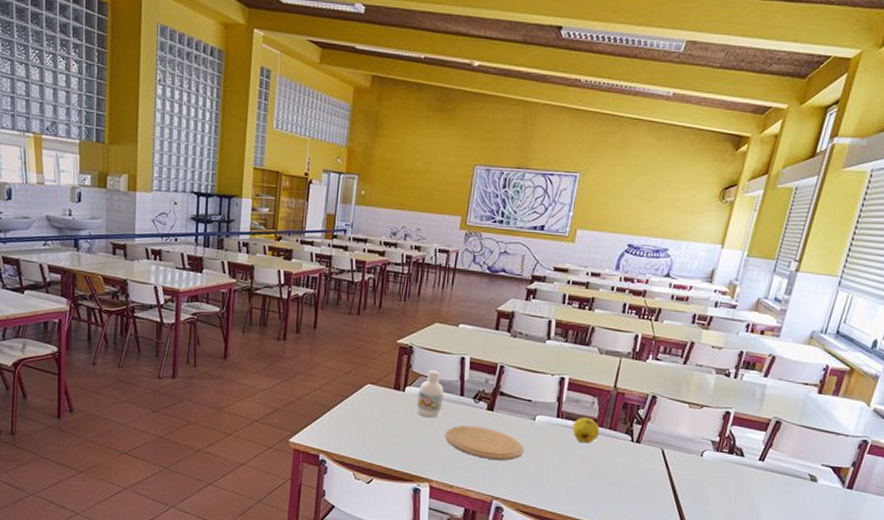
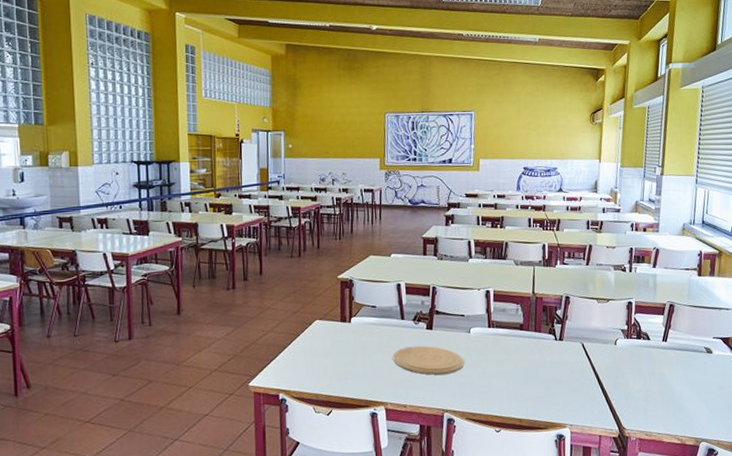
bottle: present [416,370,444,418] -> none [363,299,387,344]
fruit: present [572,417,600,444] -> none [503,324,528,348]

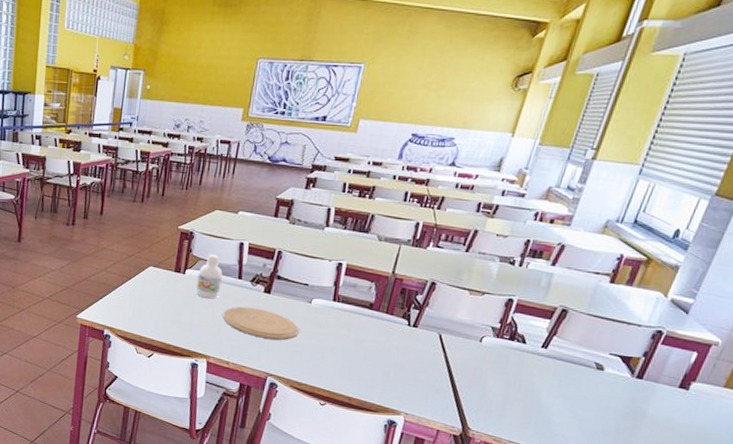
bottle: none [363,299,387,344] -> present [195,254,223,299]

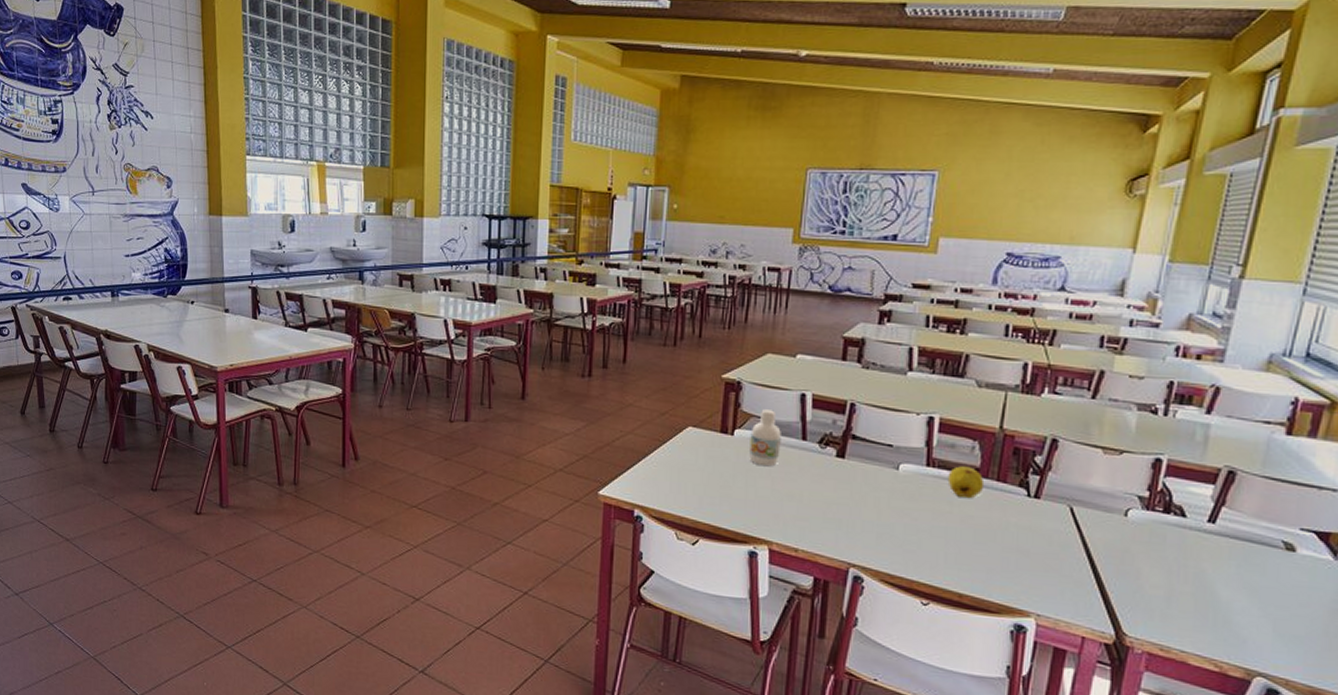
plate: present [223,306,299,340] -> none [786,476,886,519]
fruit: none [348,301,377,327] -> present [947,466,985,499]

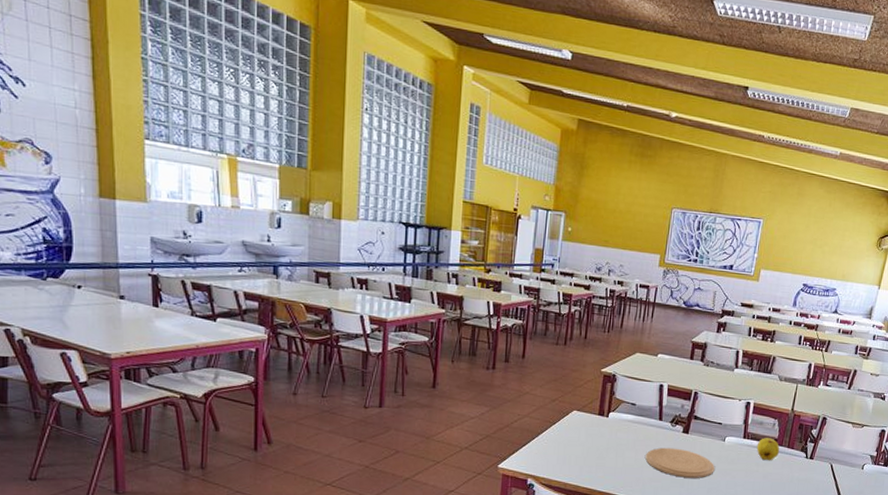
bottle: present [748,409,781,467] -> none [619,397,644,441]
plate: none [786,476,886,519] -> present [645,447,715,478]

